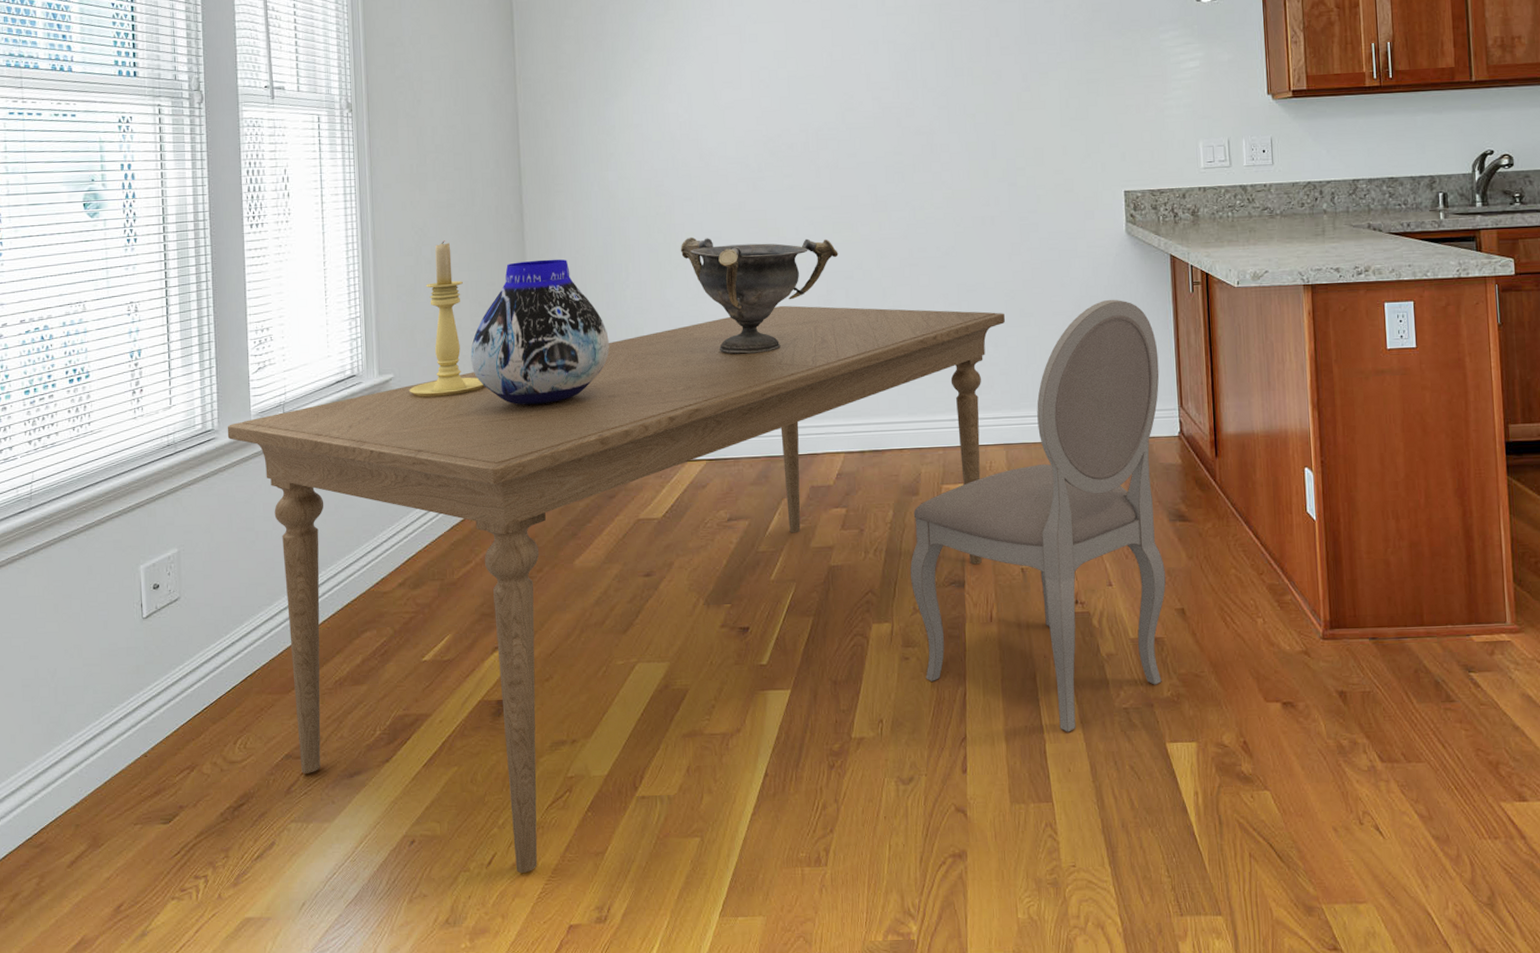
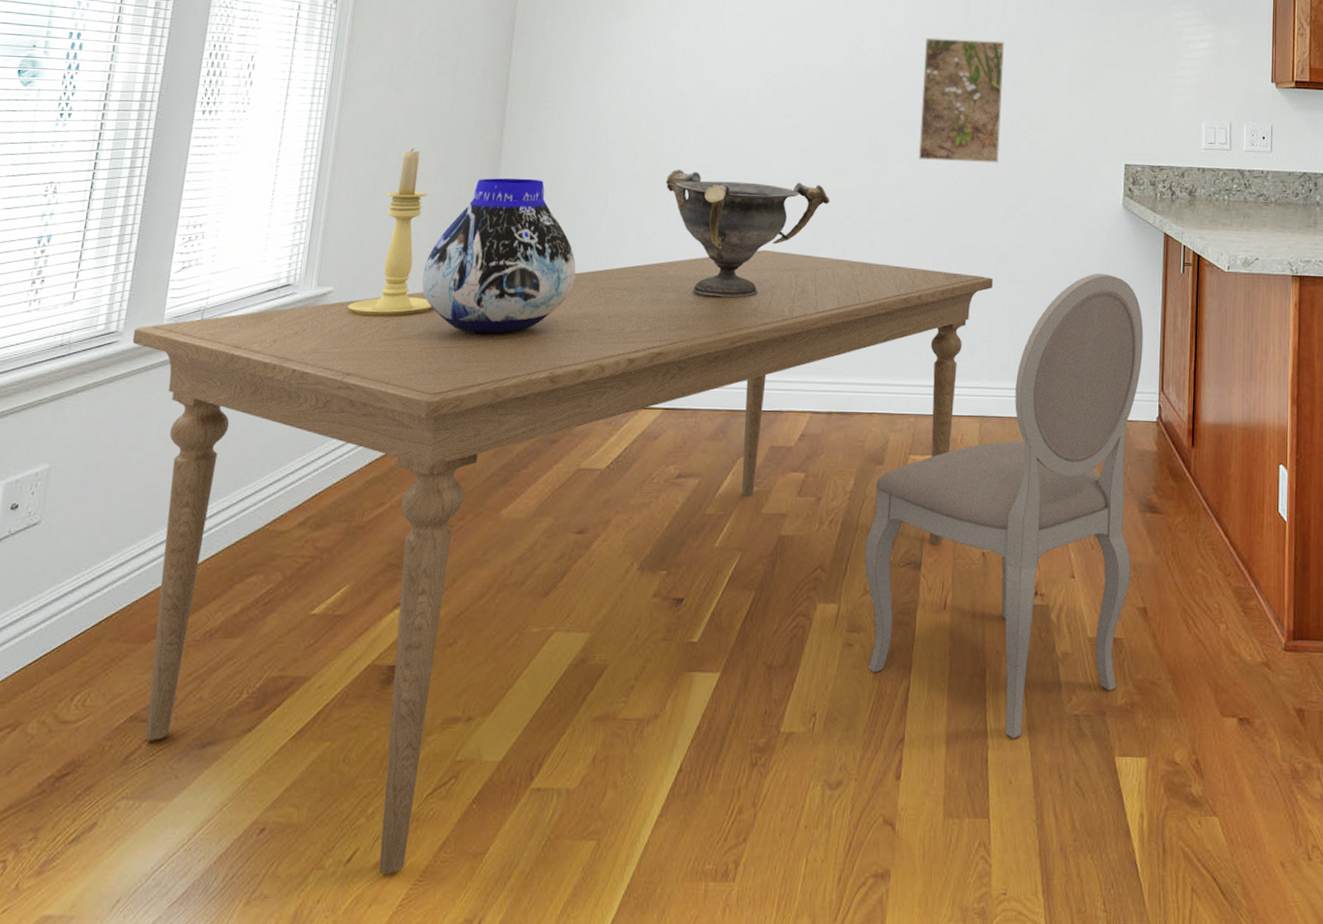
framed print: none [913,81,998,207] -> present [918,37,1004,164]

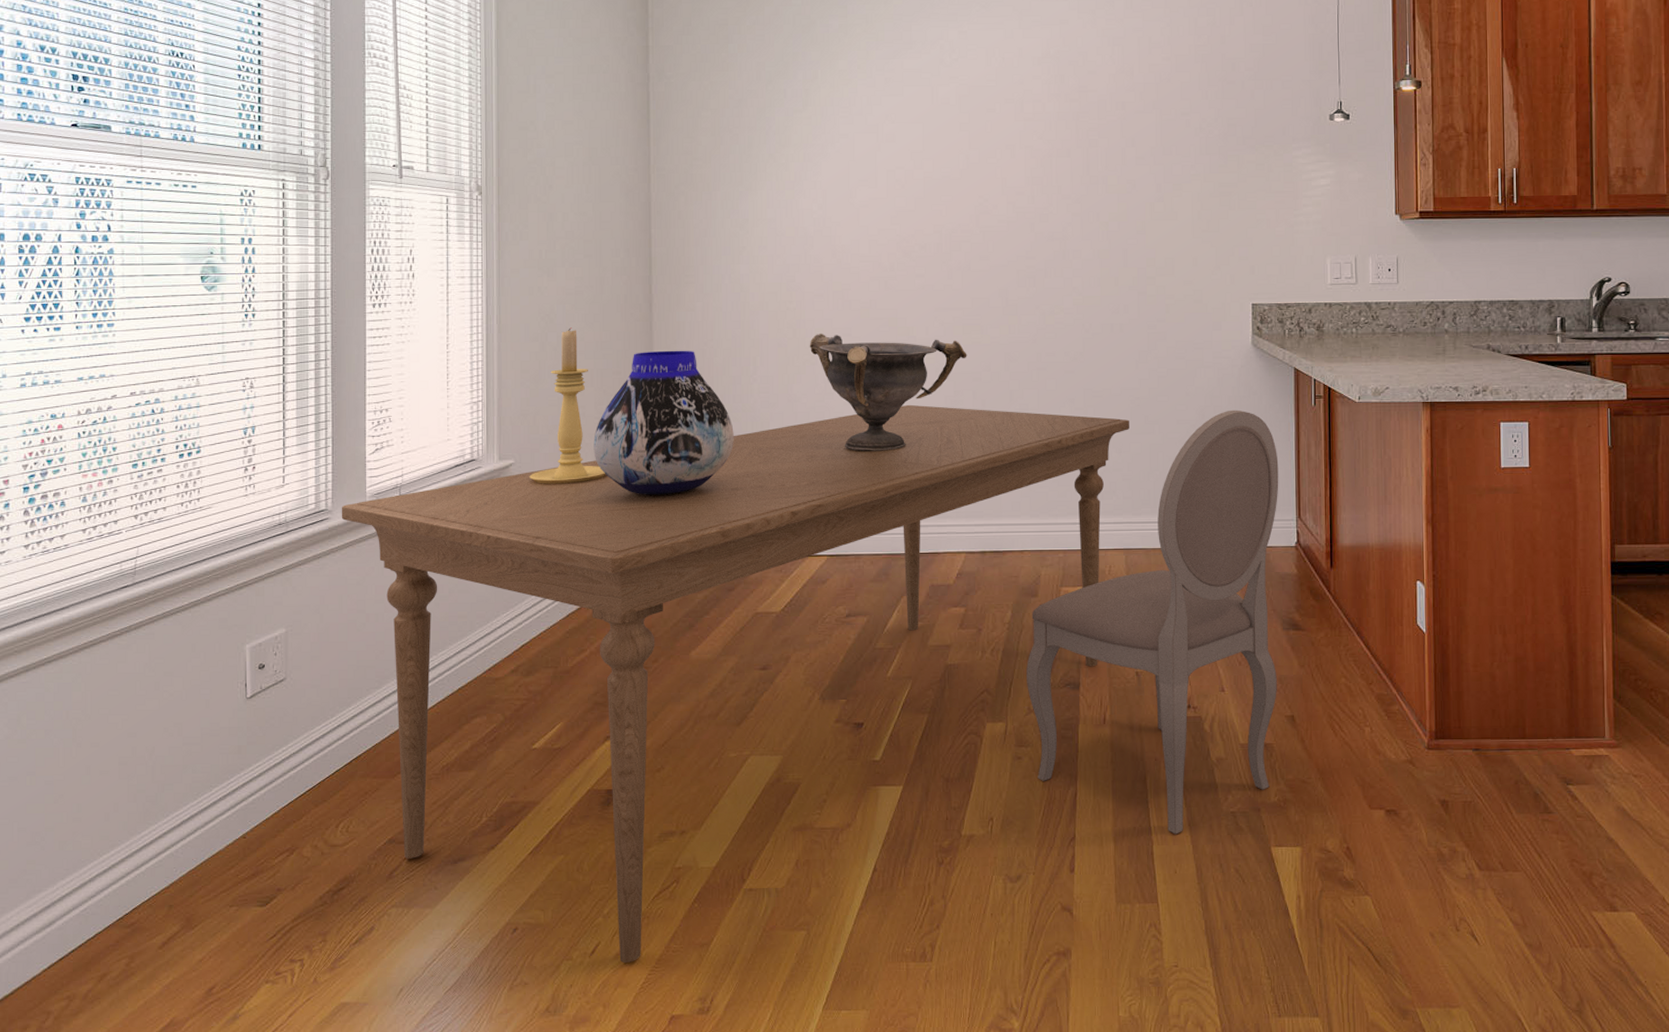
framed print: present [918,37,1004,164] -> none [1047,190,1127,312]

